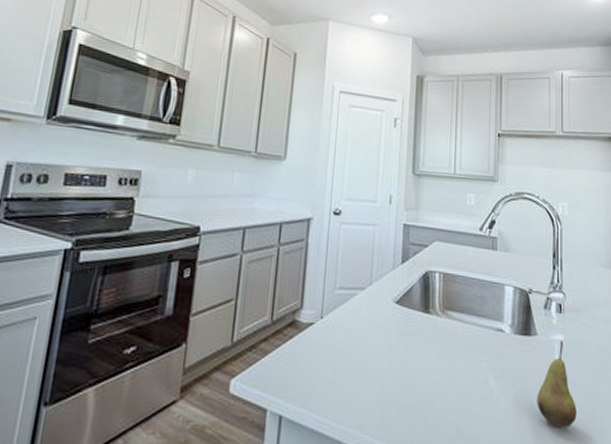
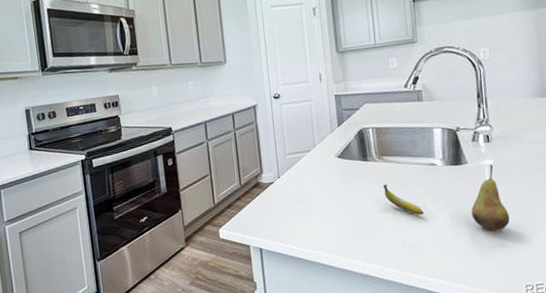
fruit: none [442,347,485,395] -> present [382,184,424,215]

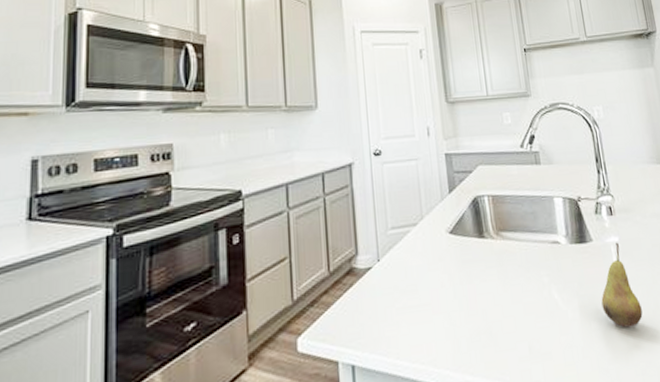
fruit: present [382,184,424,215] -> none [502,268,551,310]

